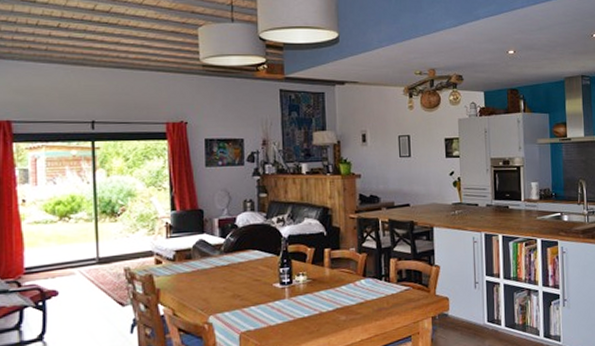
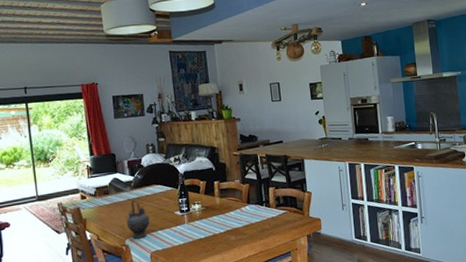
teapot: none [212,267,241,315] -> present [126,199,150,238]

